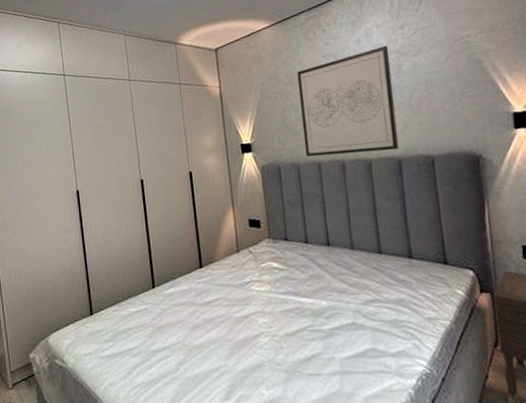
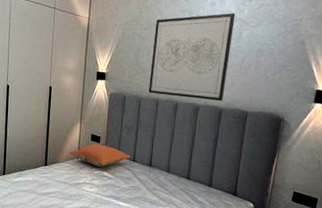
pillow: none [227,229,303,258] -> present [69,144,131,167]

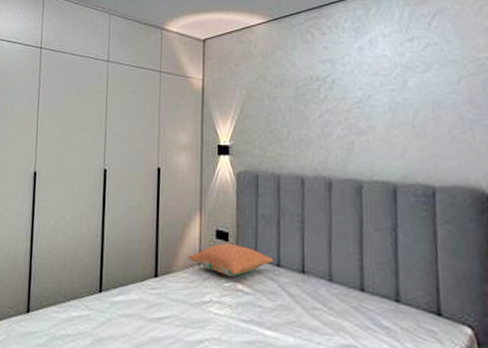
wall art: present [148,12,236,102] -> none [288,57,396,175]

